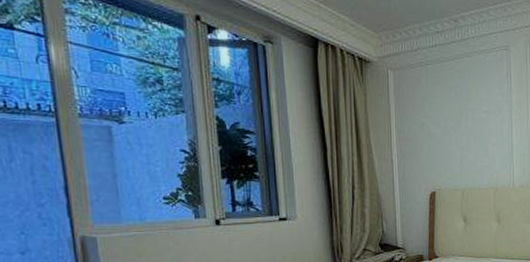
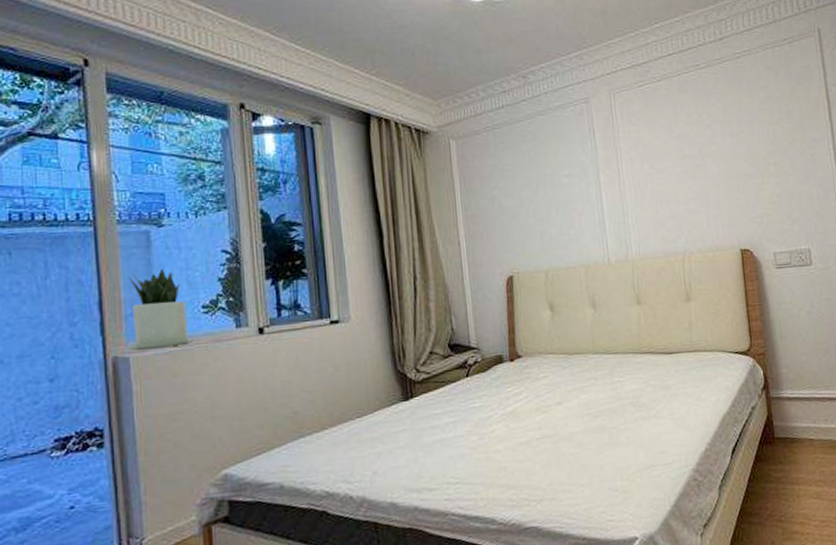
planter: none [92,162,157,233] -> present [128,269,194,352]

